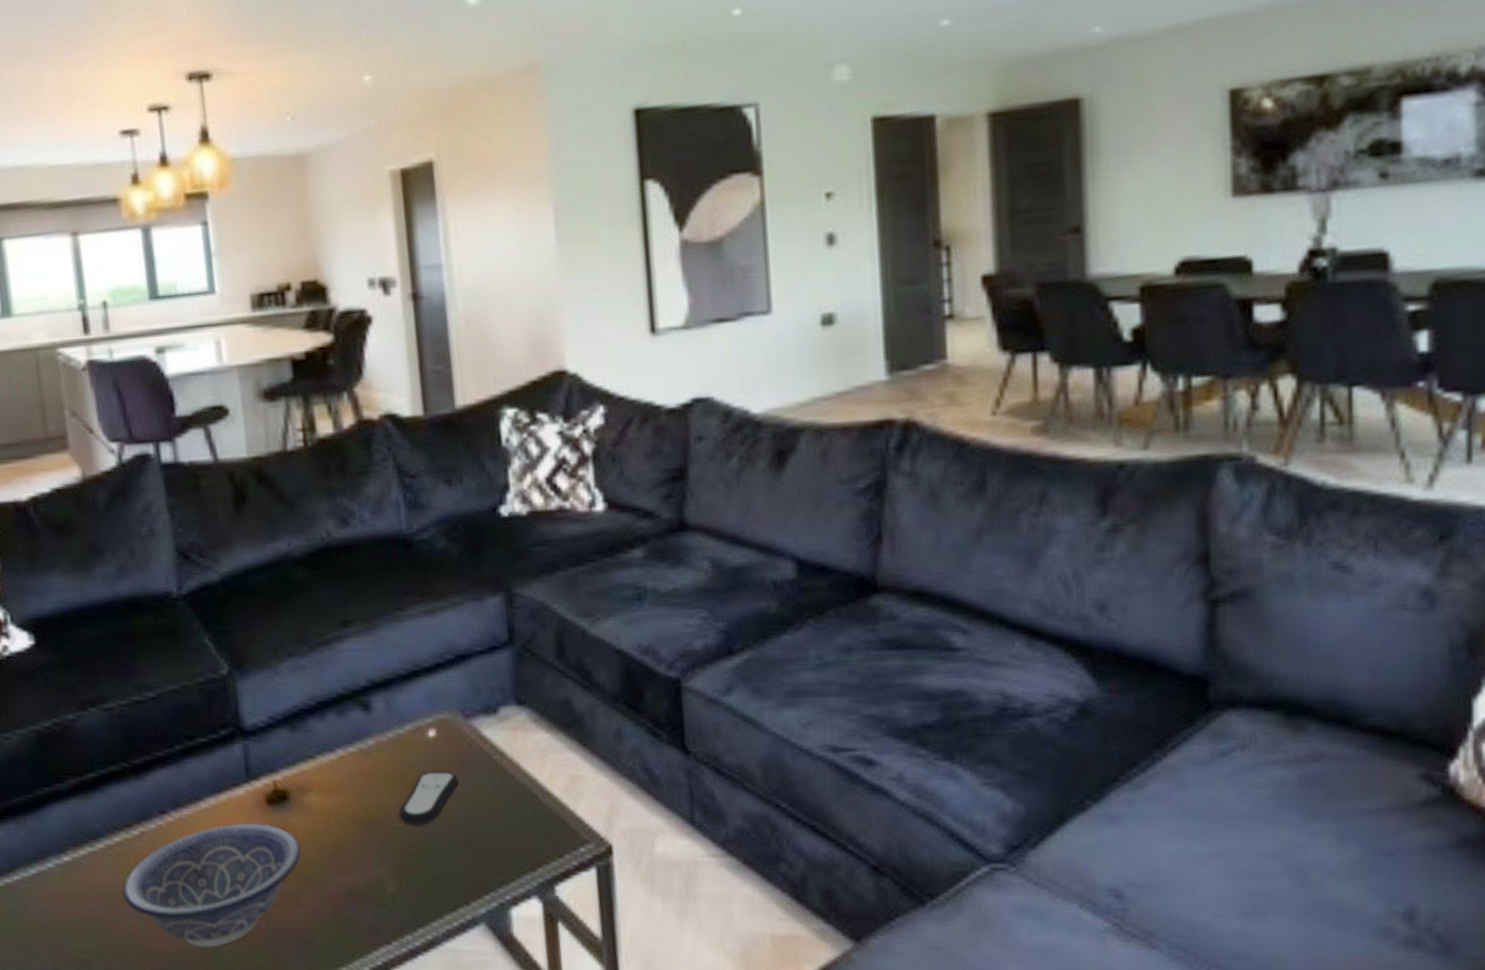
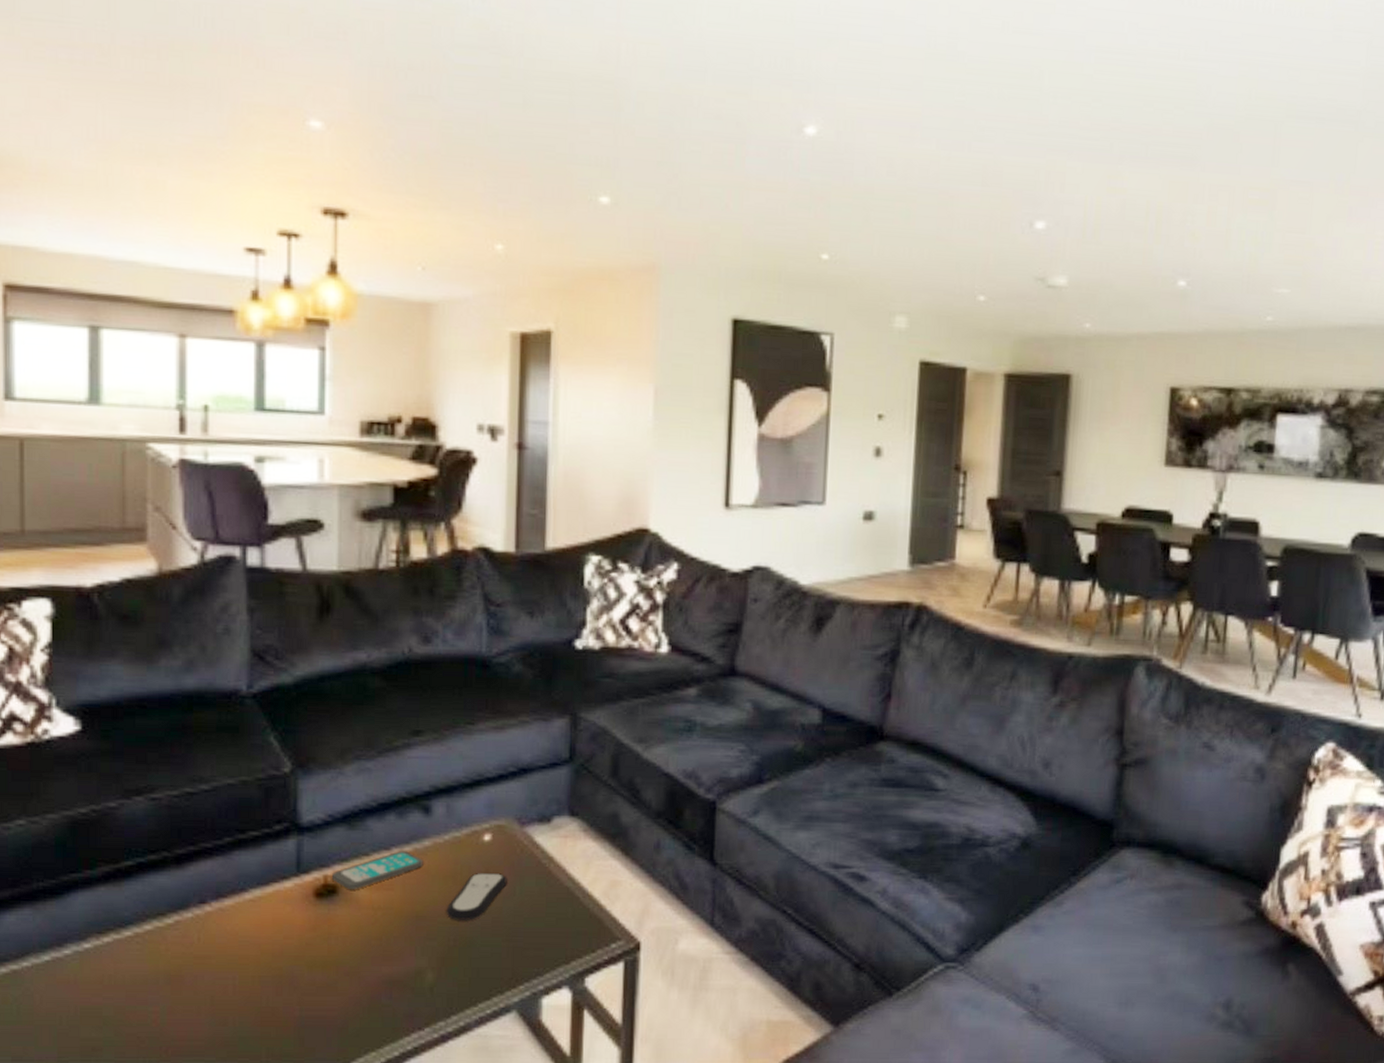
decorative bowl: present [122,822,301,947] -> none [147,914,344,1034]
smartphone: none [281,752,370,794] -> present [332,851,424,889]

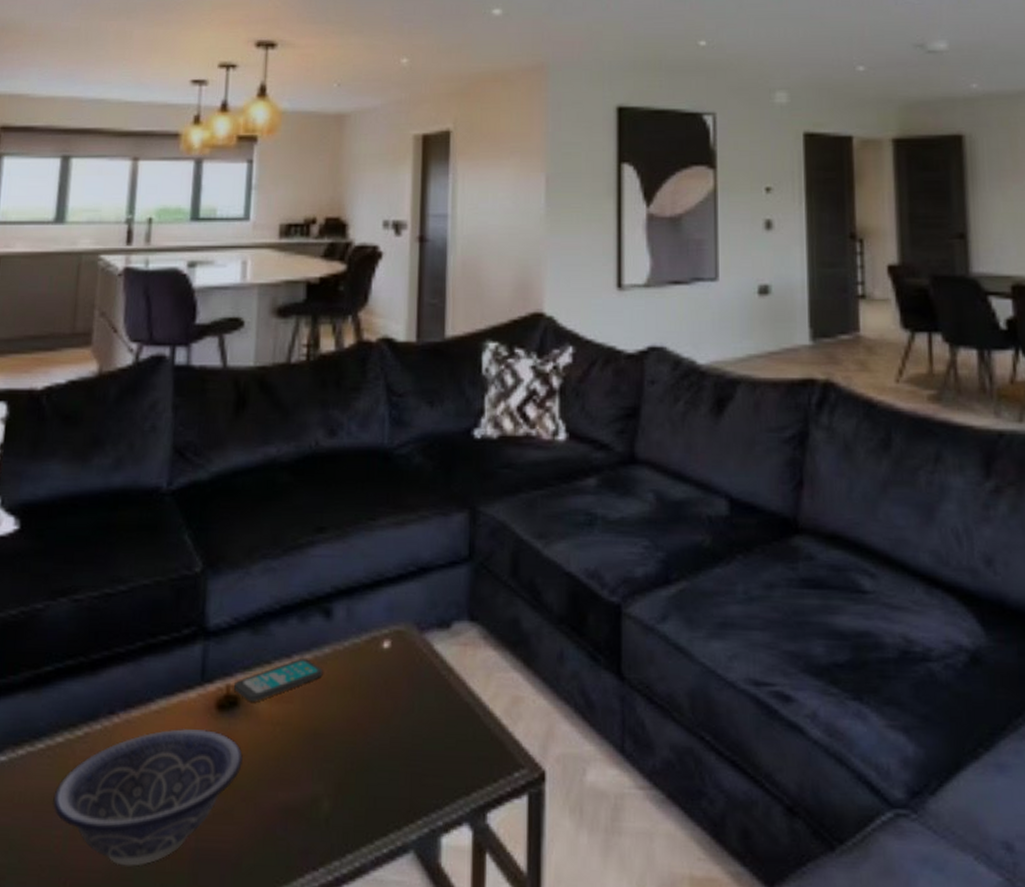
decorative bowl: none [147,914,344,1034] -> present [53,727,243,866]
remote control: present [446,873,507,920] -> none [343,685,406,740]

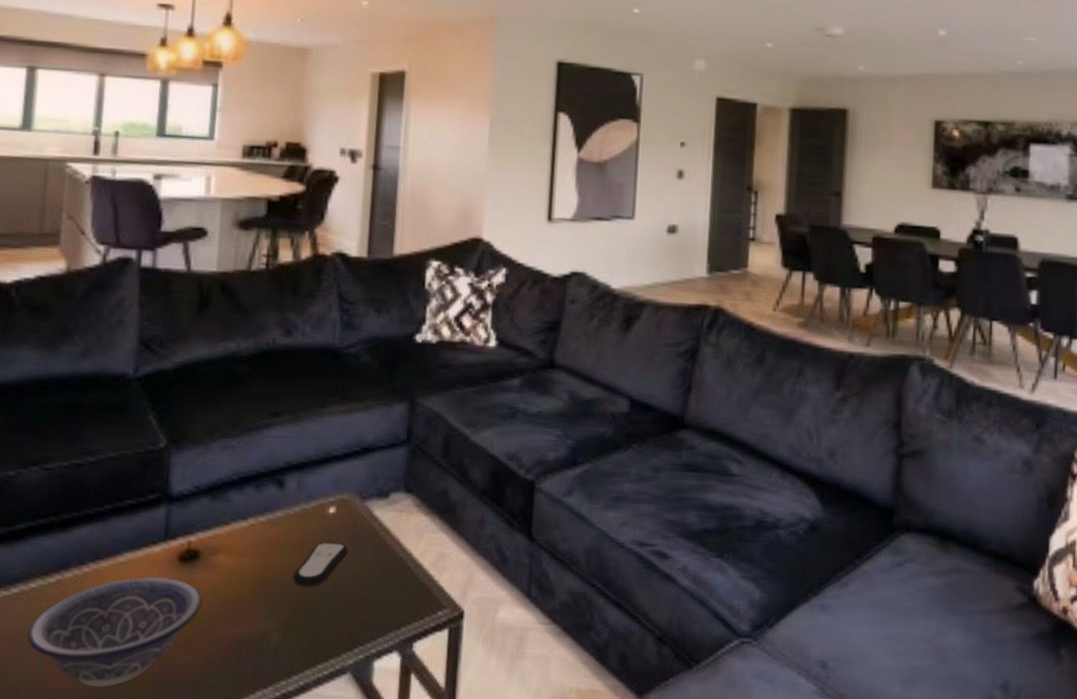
smartphone: present [234,659,323,701] -> none [195,521,275,555]
remote control: none [343,685,406,740] -> present [292,543,348,586]

